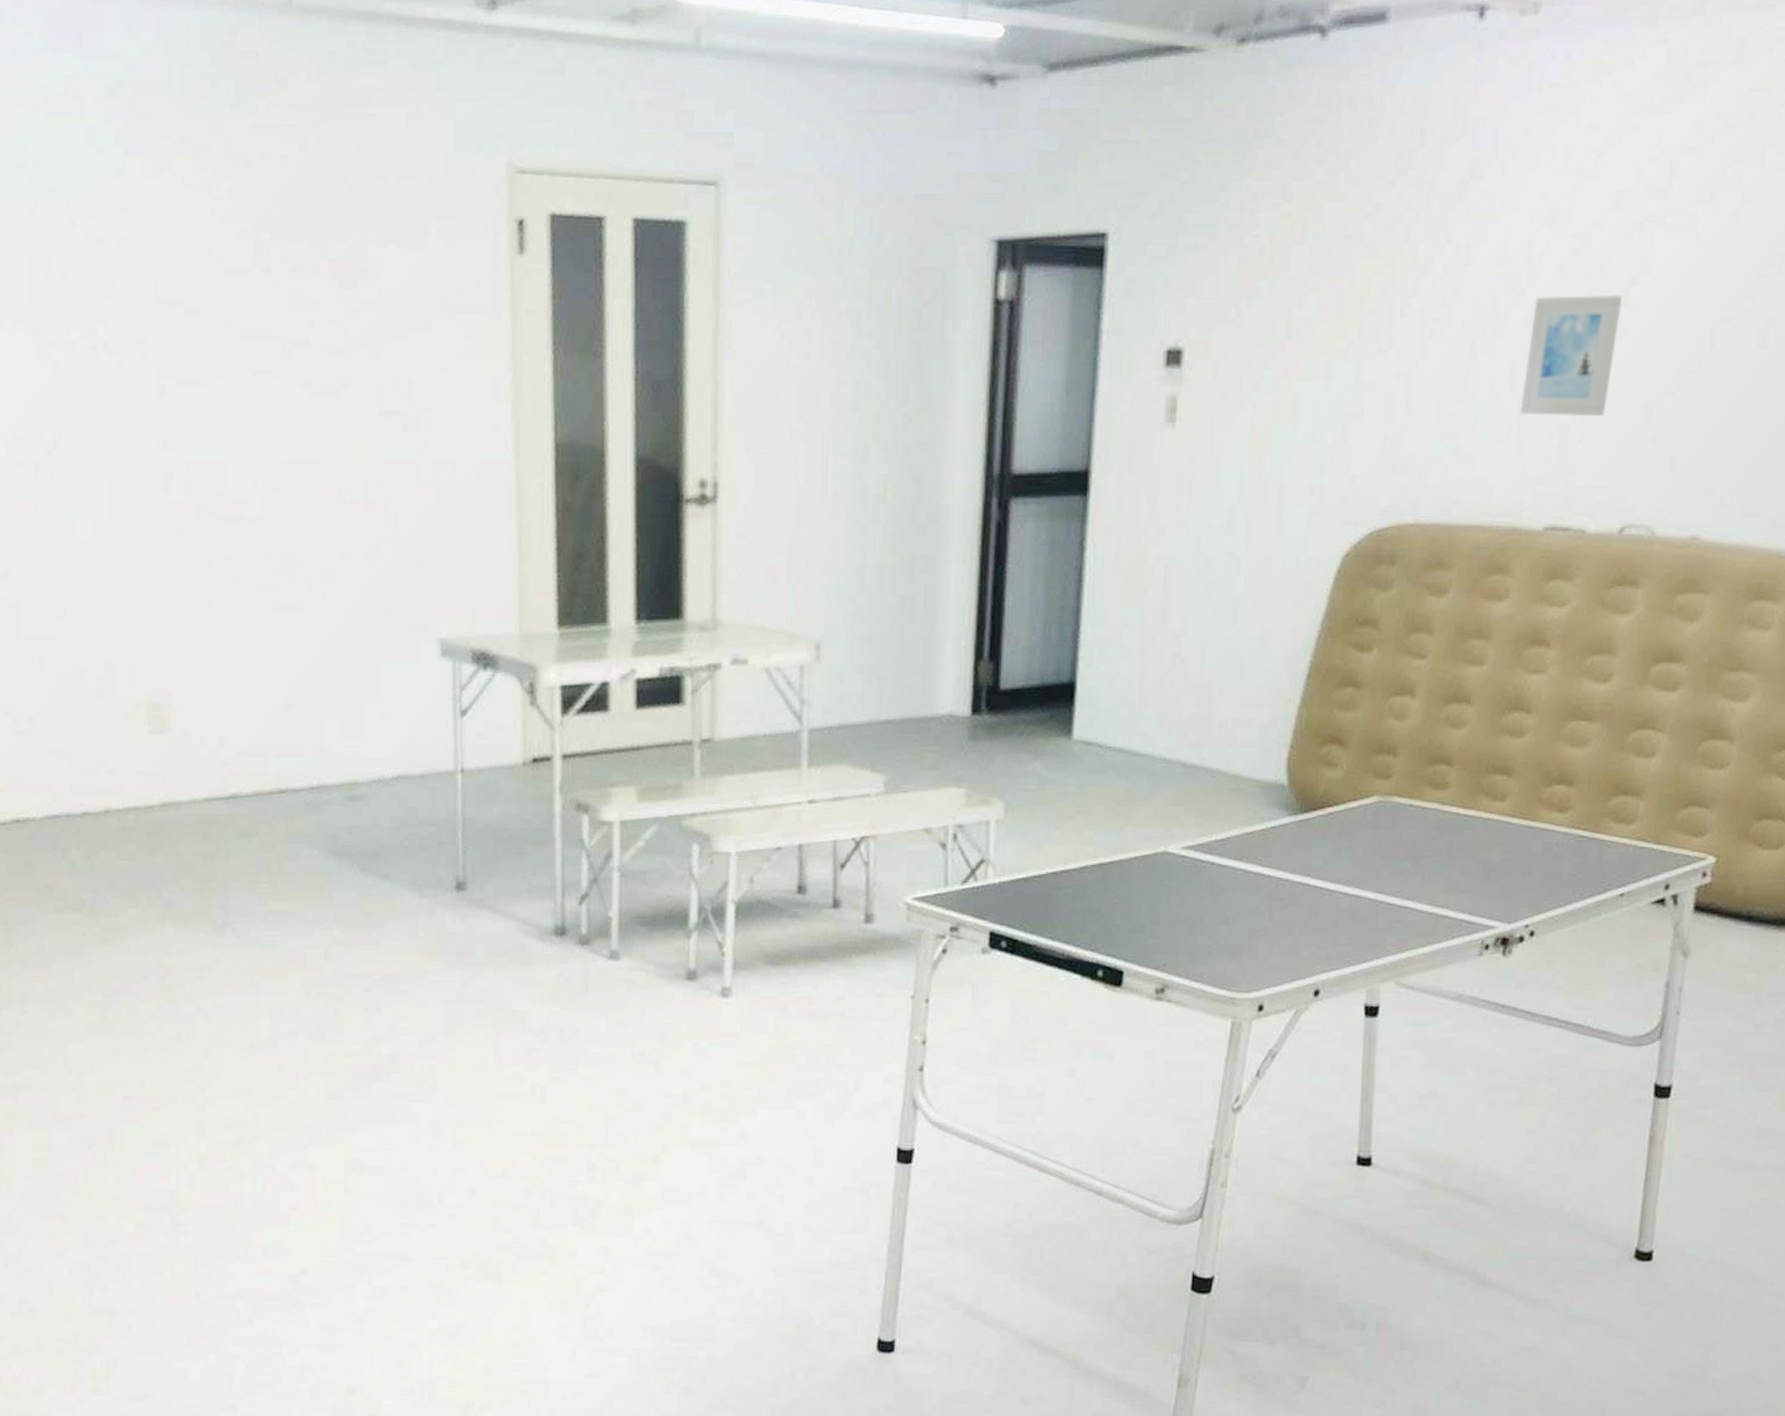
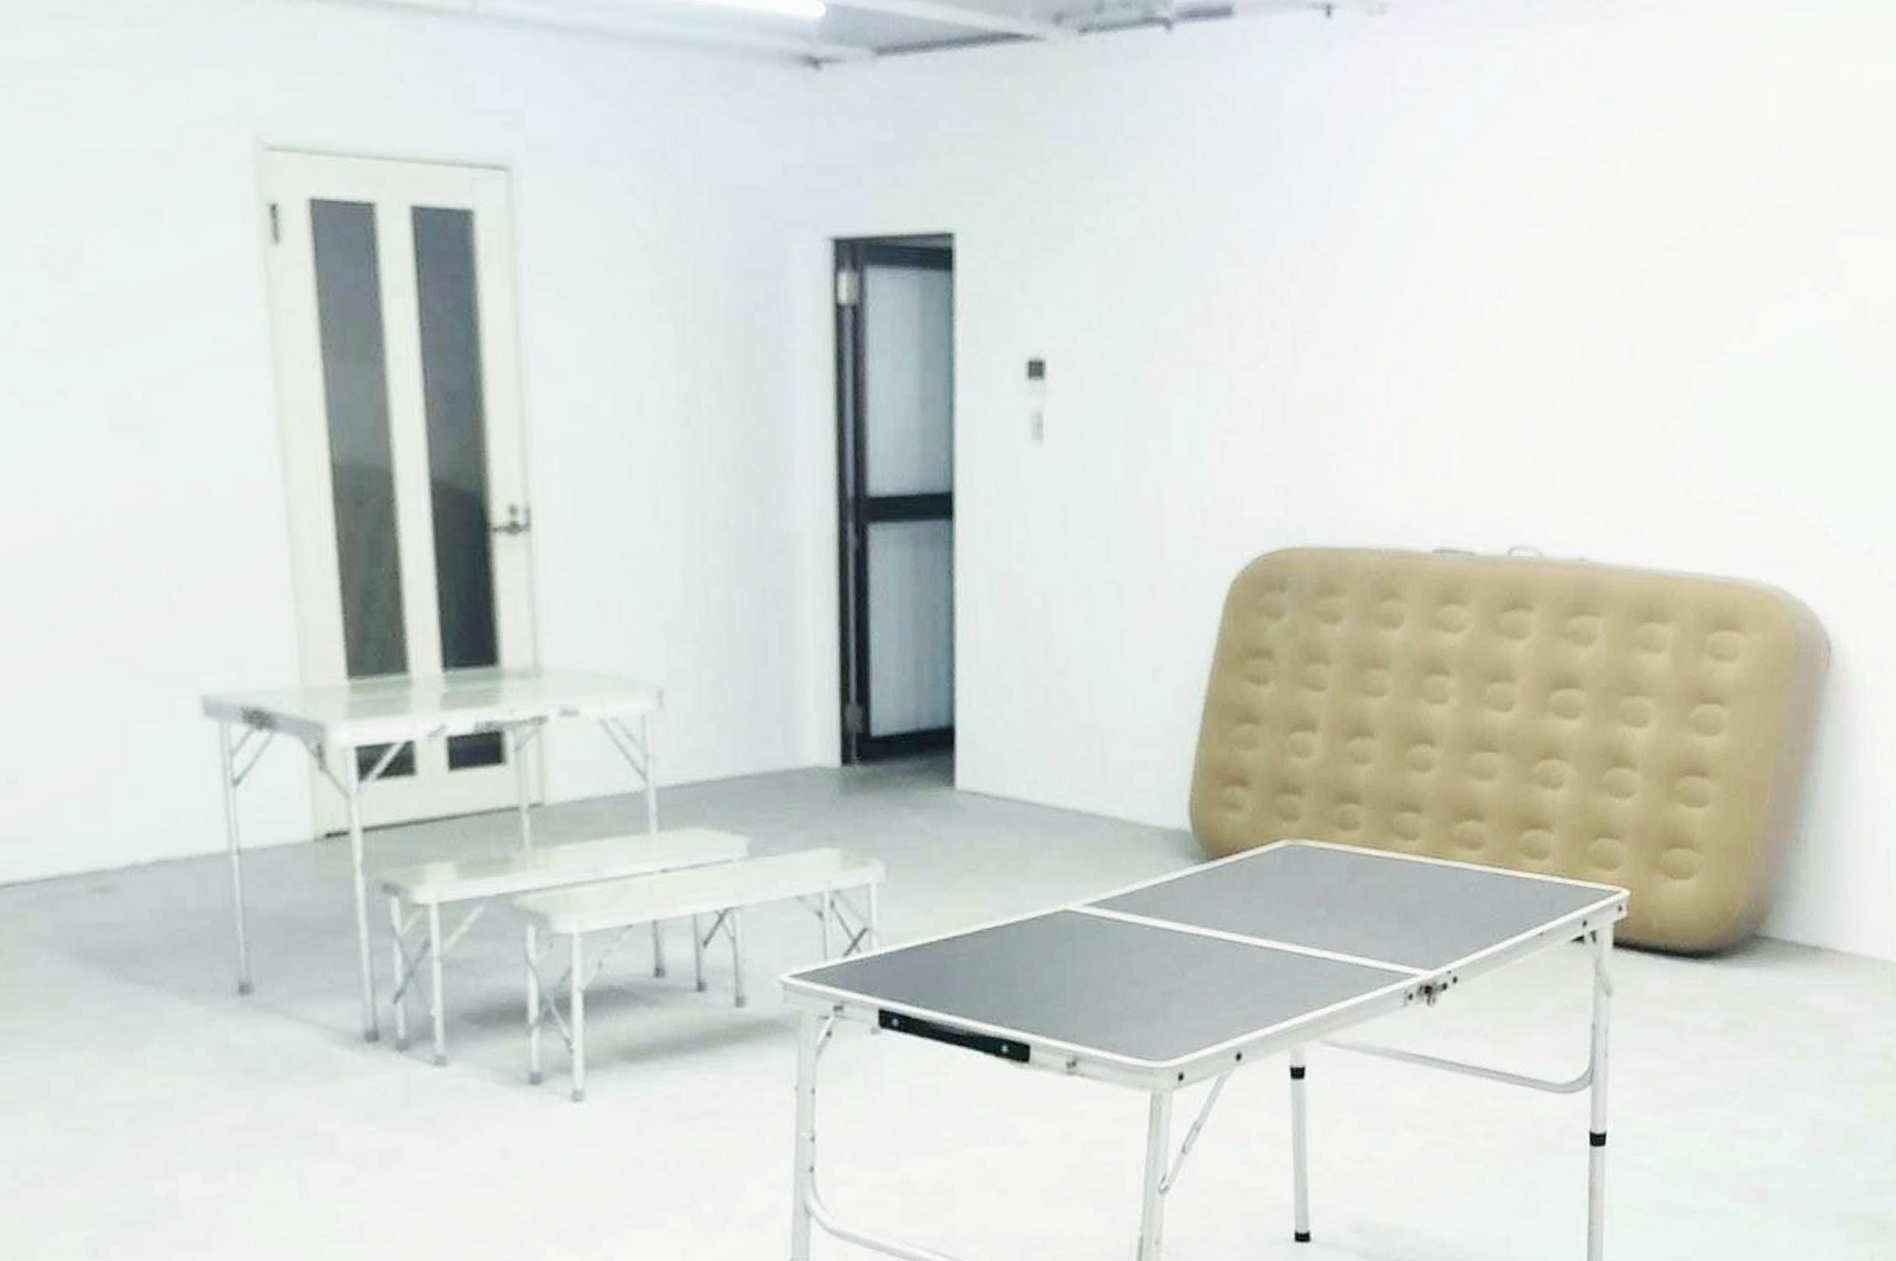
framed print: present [1520,294,1623,417] -> none [1399,307,1492,434]

